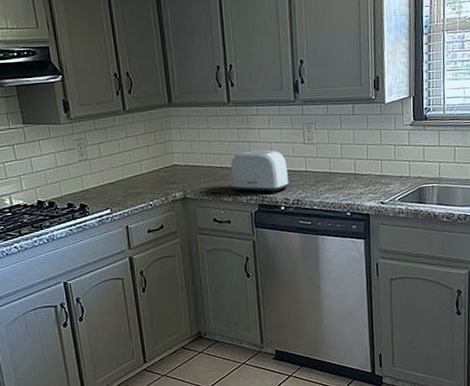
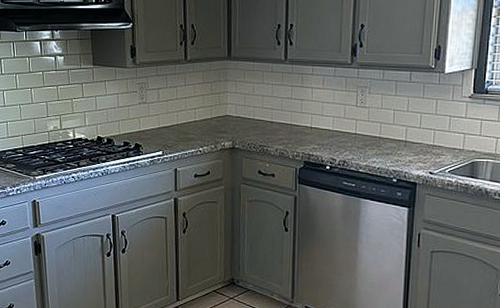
toaster: present [230,150,289,193] -> none [279,109,337,152]

